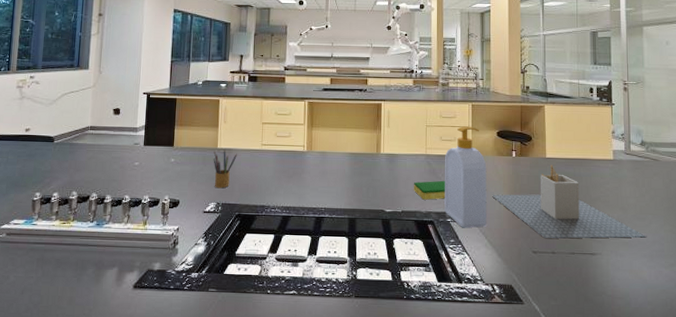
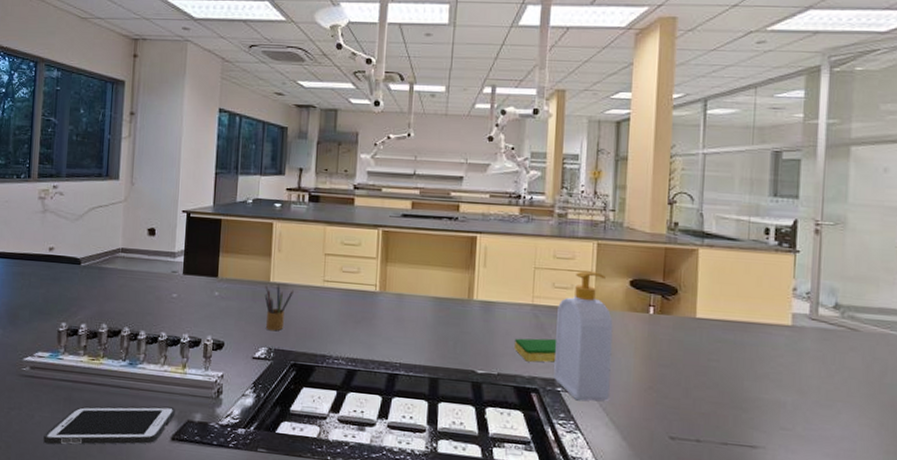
cell phone: none [17,259,138,301] -> present [43,406,176,445]
utensil holder: present [492,165,646,239] -> none [618,327,831,431]

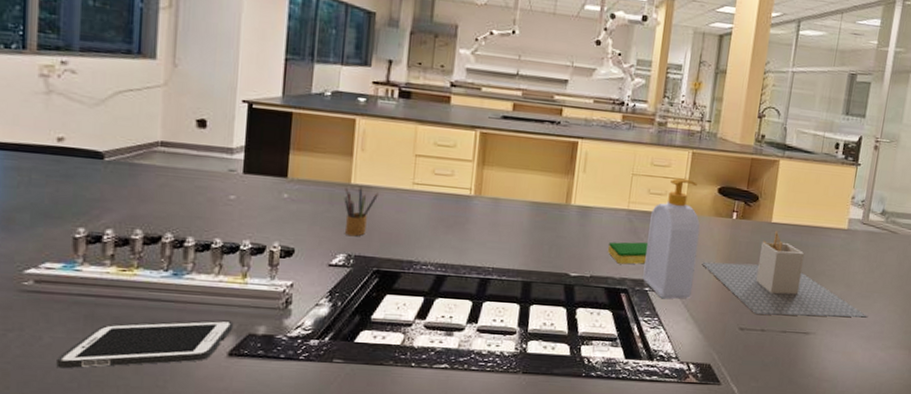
utensil holder: none [618,327,831,431] -> present [702,231,867,318]

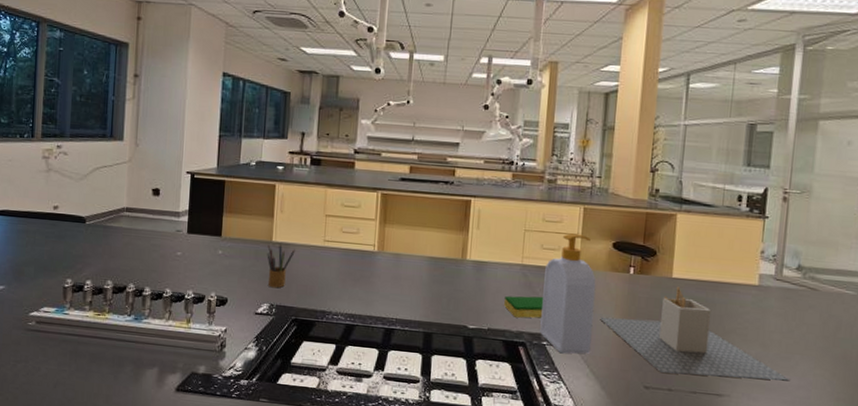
cell phone: present [56,320,234,369] -> none [50,359,180,396]

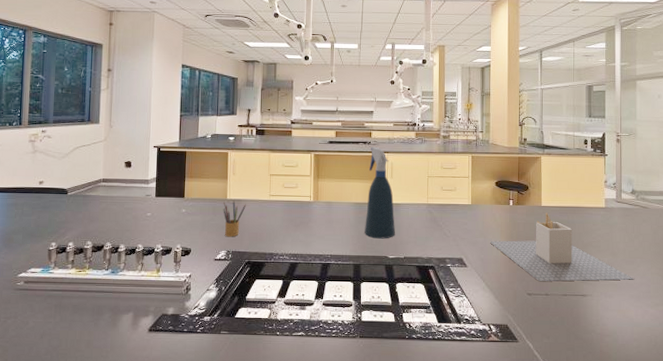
spray bottle: none [440,188,479,304] -> present [365,146,395,239]
dish sponge: present [504,295,544,318] -> none [416,228,446,246]
soap bottle: present [540,233,596,354] -> none [445,177,485,273]

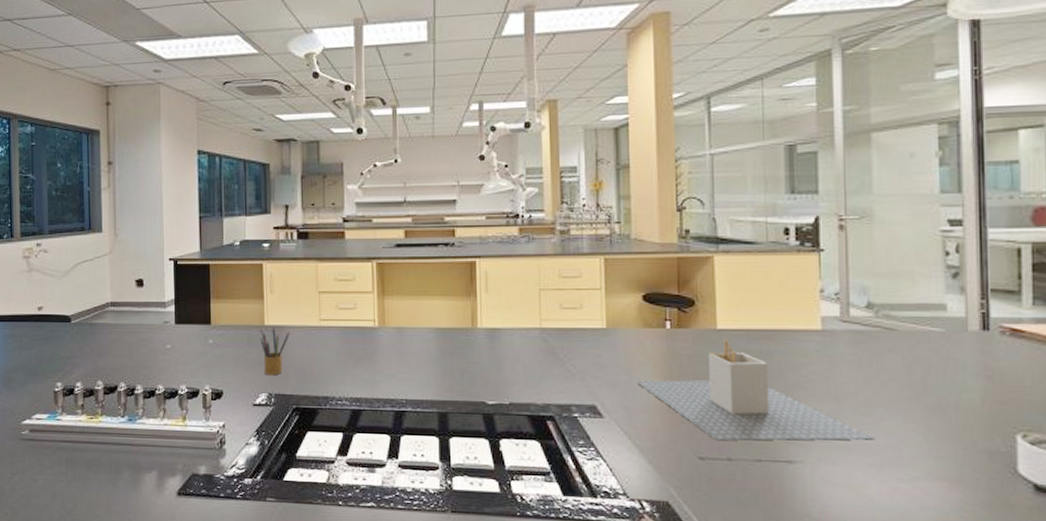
spray bottle: present [365,146,395,239] -> none [451,249,495,378]

